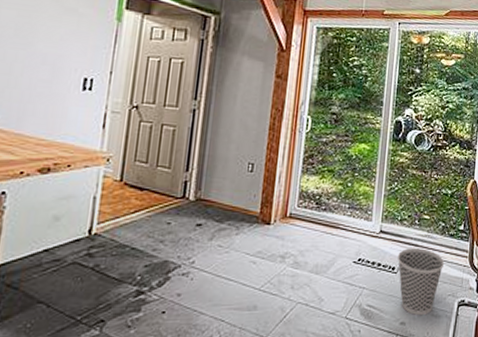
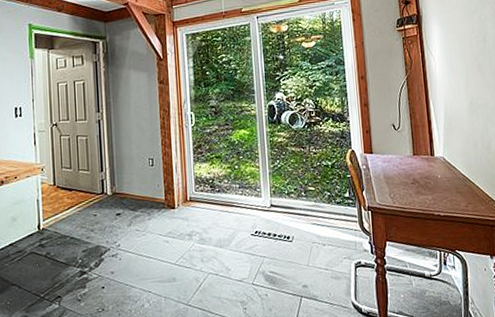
wastebasket: present [397,248,444,316] -> none [290,217,335,279]

